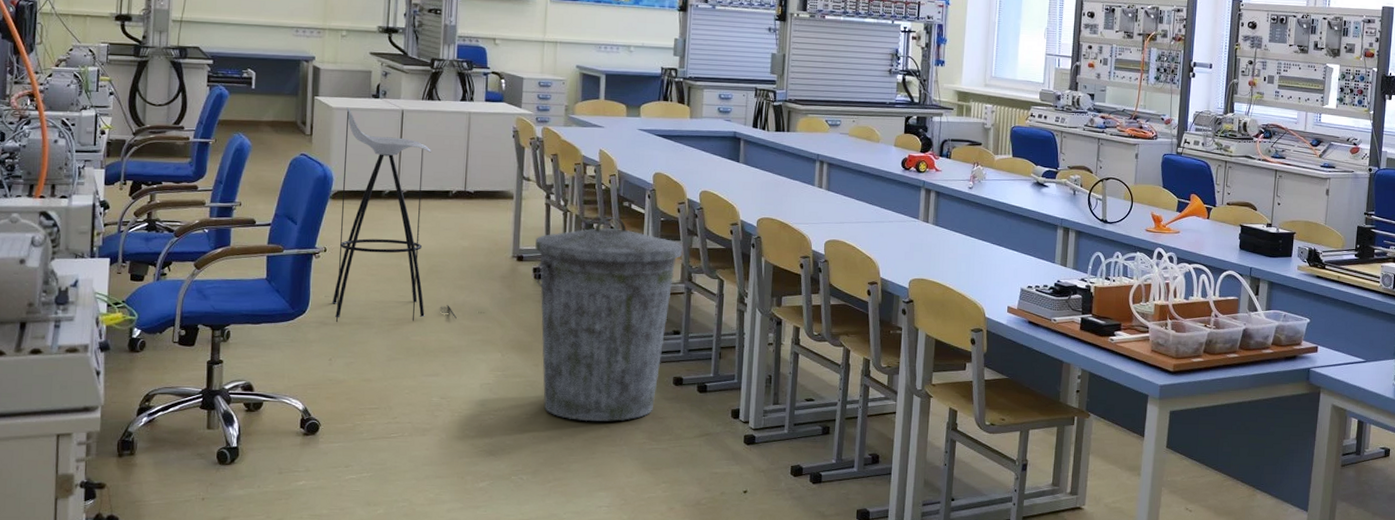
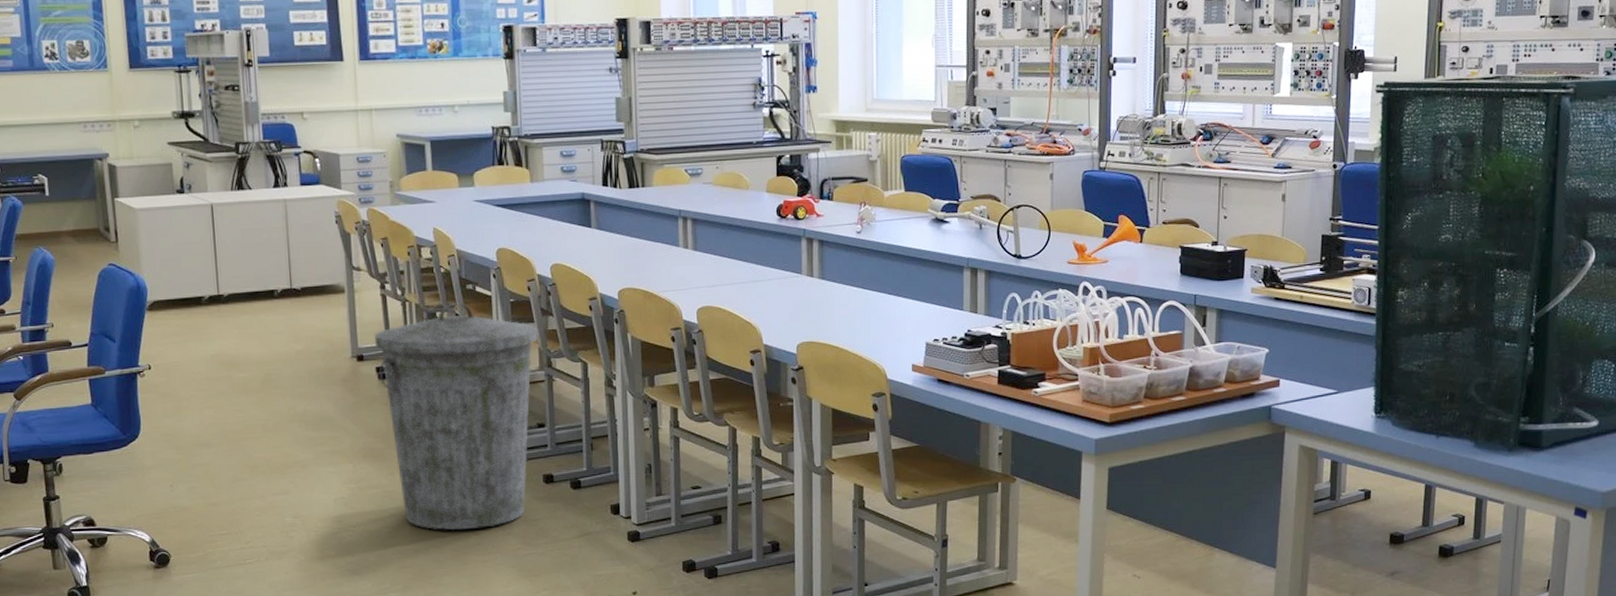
stool: present [324,107,484,323] -> none [150,207,328,446]

